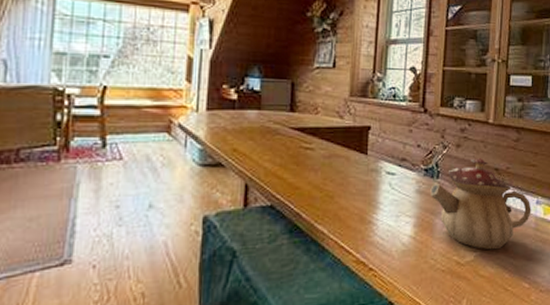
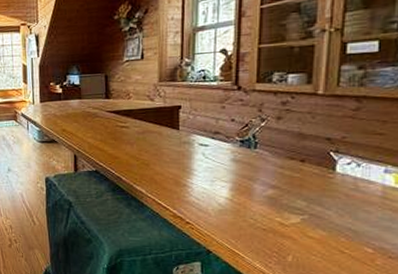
teapot: present [430,157,531,250] -> none [247,128,377,215]

